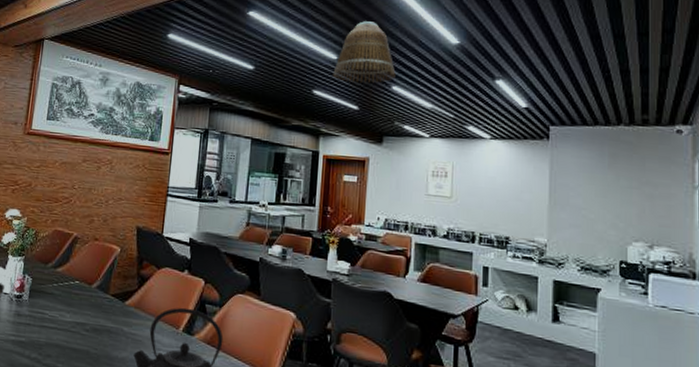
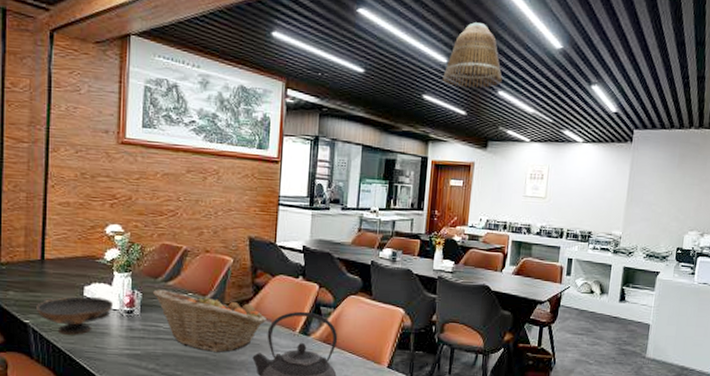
fruit basket: none [42,275,150,347] -> present [153,289,267,352]

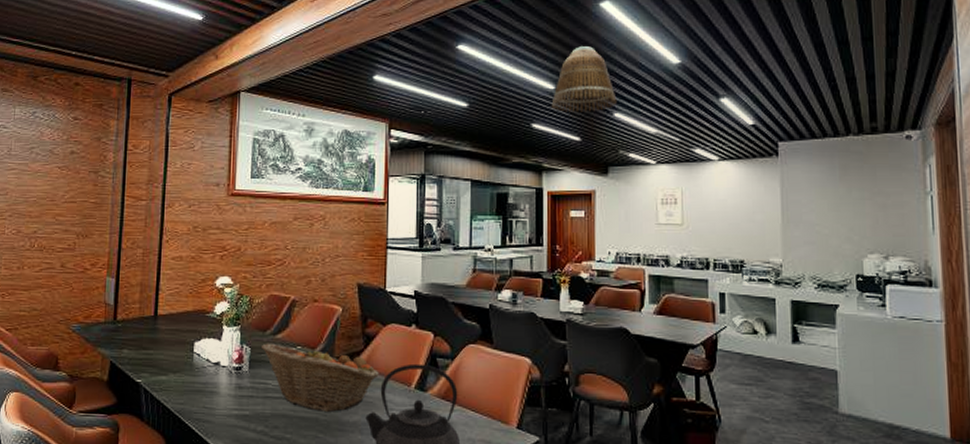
decorative bowl: present [36,296,114,335] -> none [148,353,223,395]

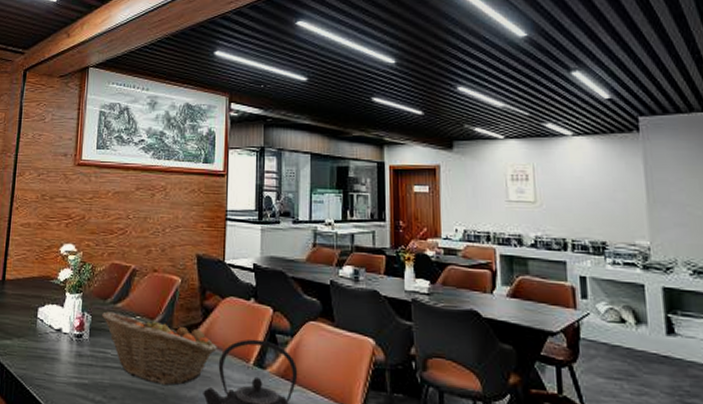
lamp shade: present [551,46,617,112] -> none [392,21,460,86]

